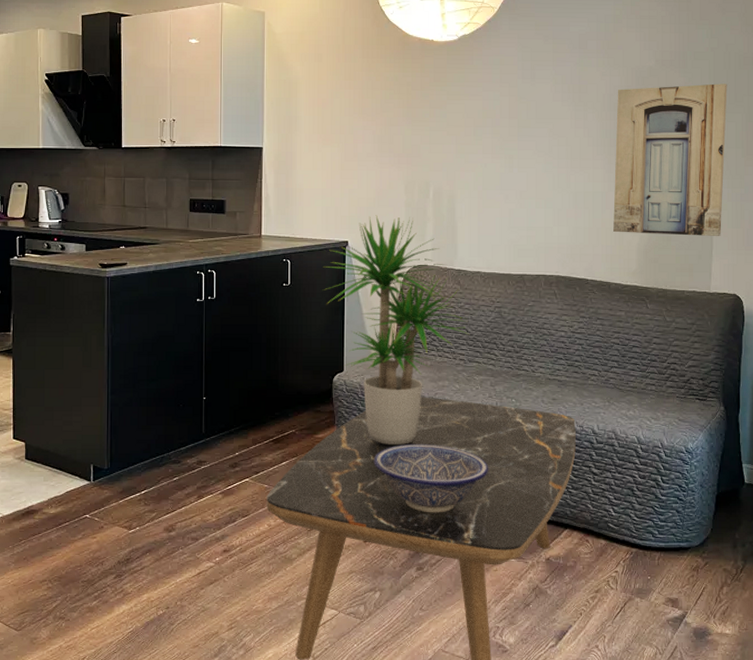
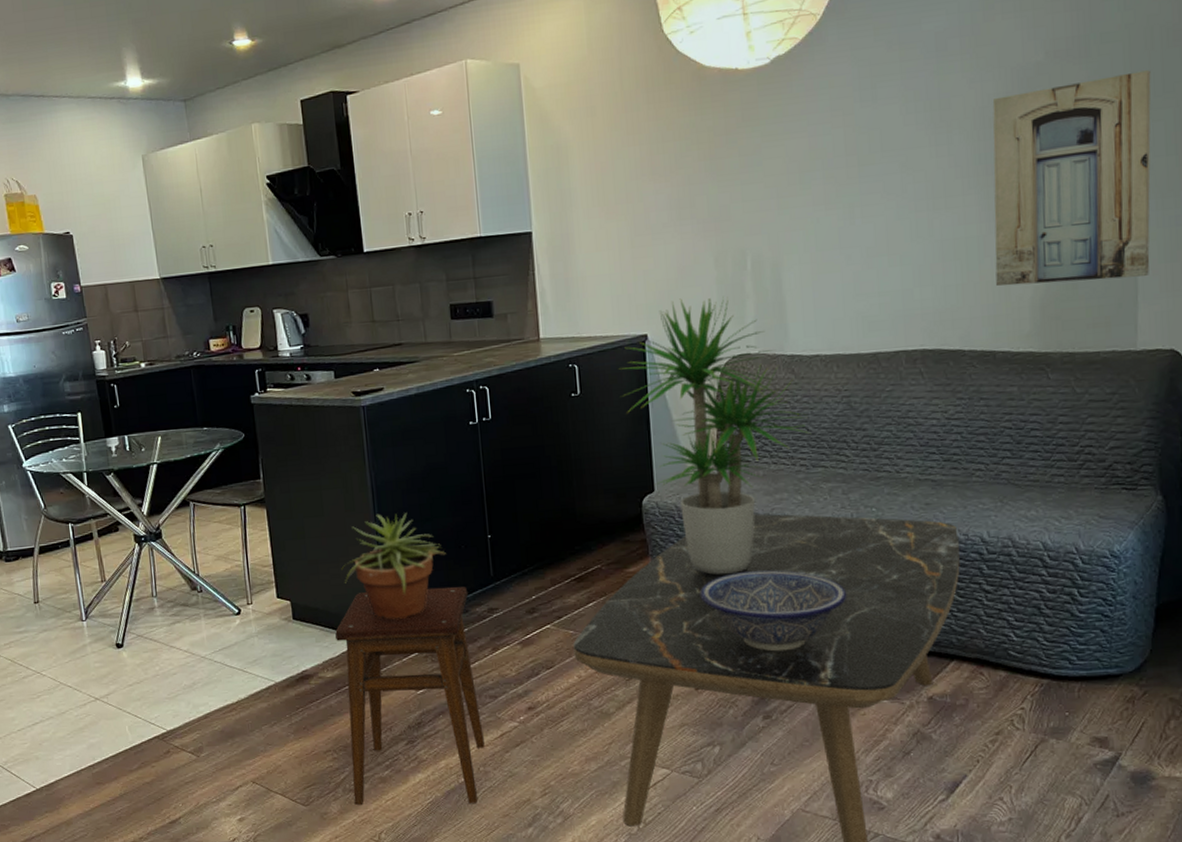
stool: none [62,439,183,634] -> present [335,587,485,805]
potted plant: none [73,371,166,465] -> present [341,513,446,620]

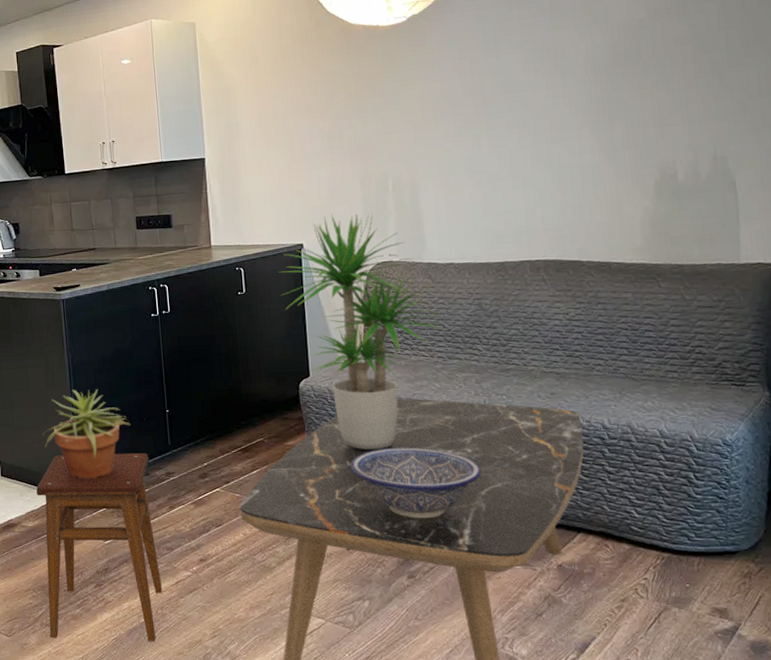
wall art: present [992,70,1151,286] -> none [601,25,749,207]

